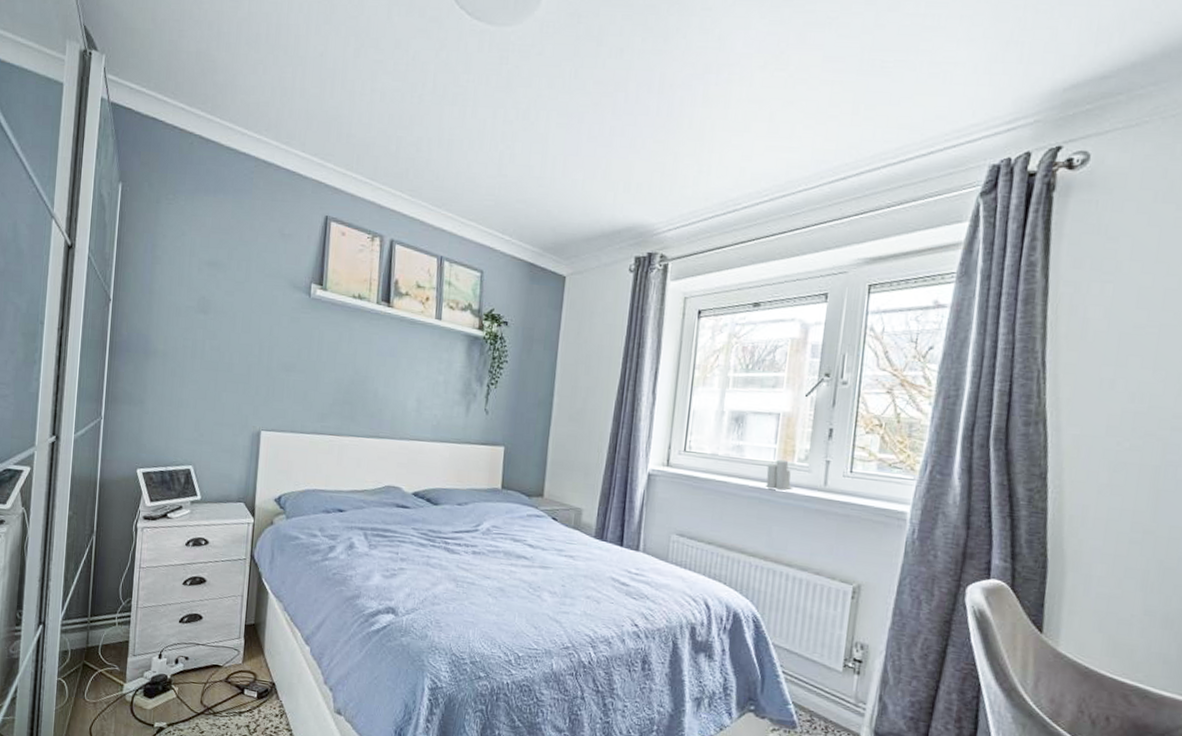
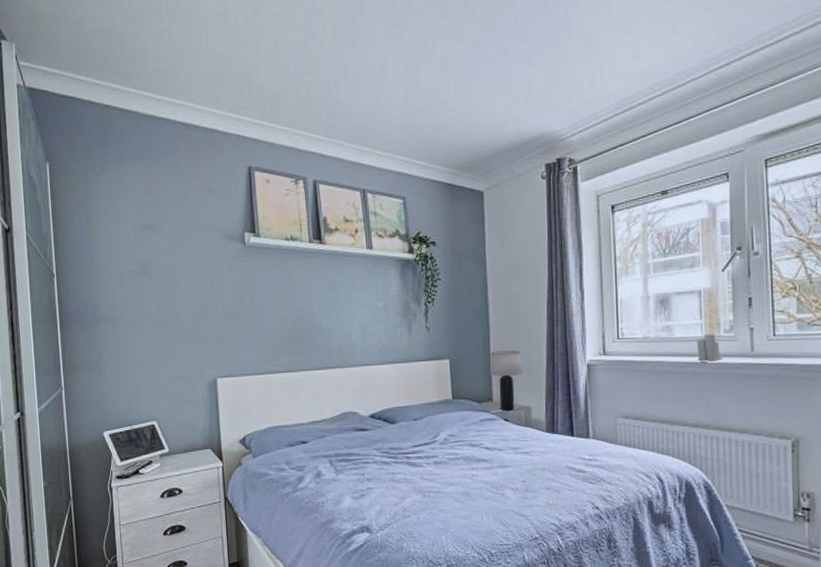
table lamp: none [544,444,581,510] -> present [489,350,523,411]

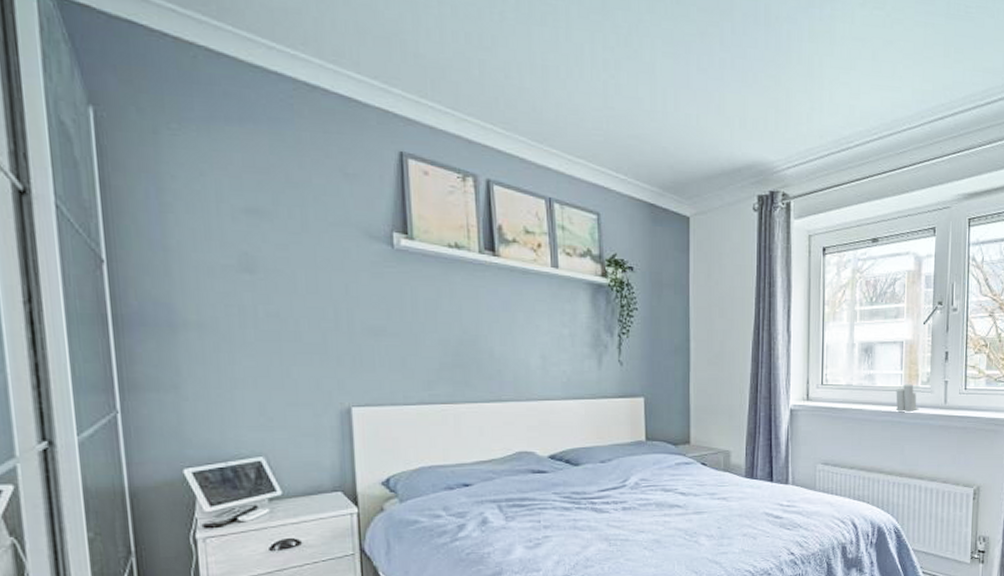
table lamp: present [489,350,523,411] -> none [688,391,723,454]

